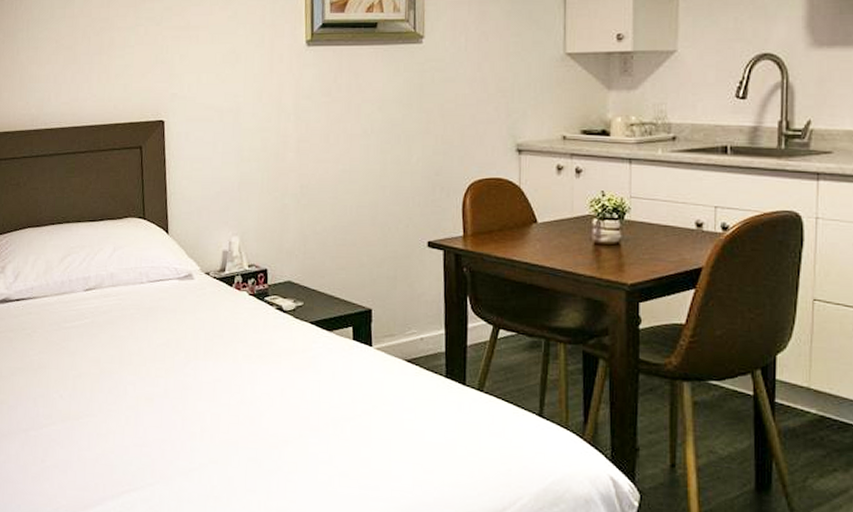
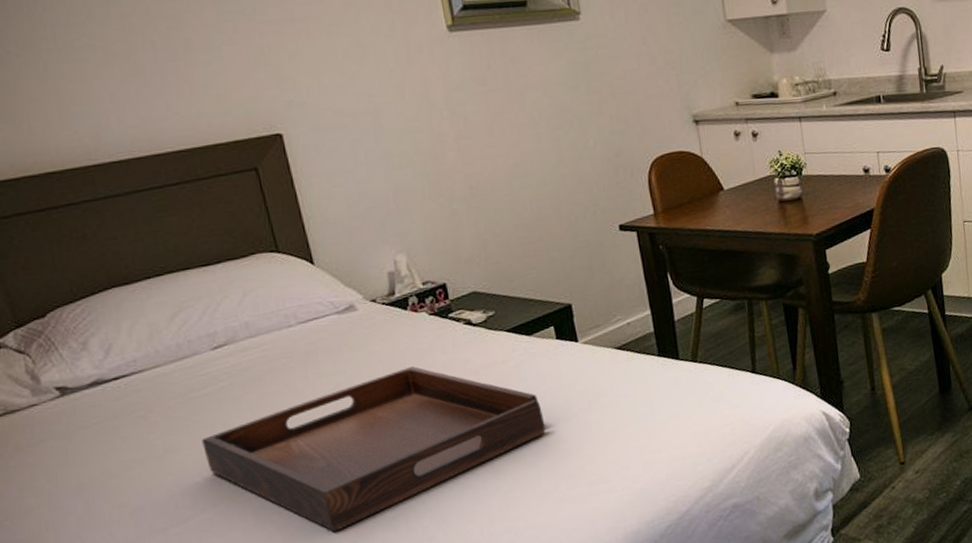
serving tray: none [64,338,330,469] -> present [202,366,546,532]

